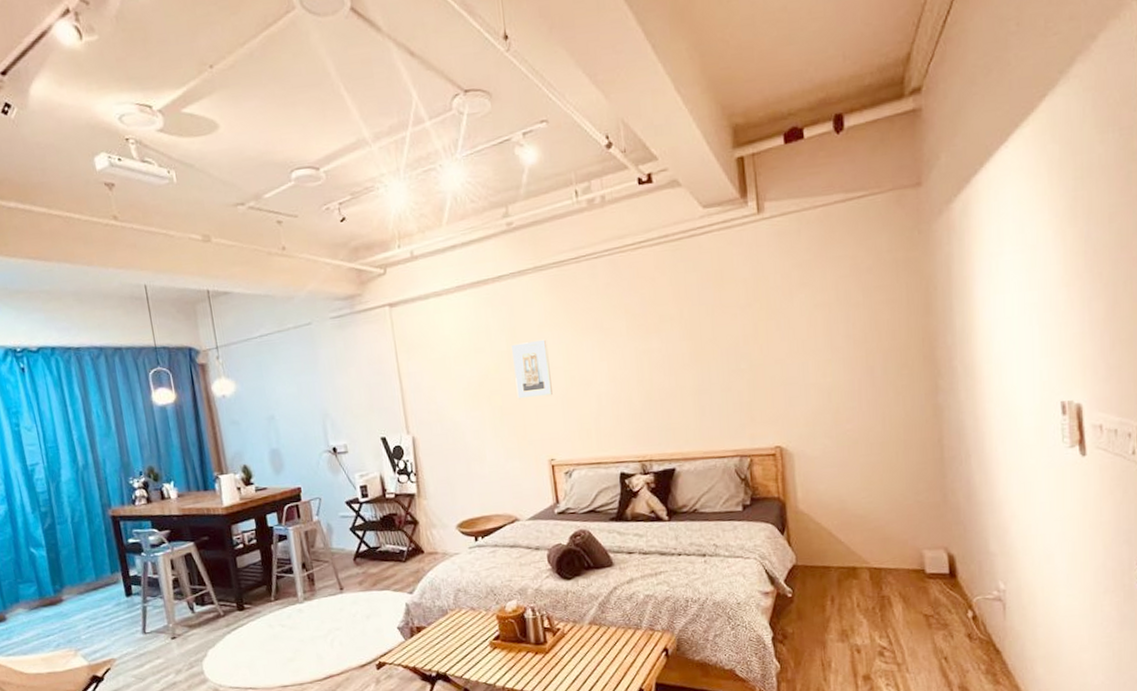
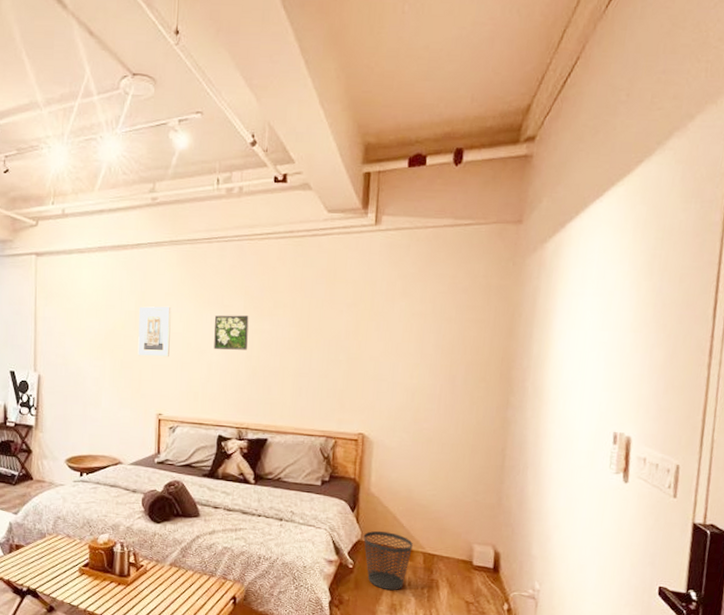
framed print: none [595,336,637,380] -> present [214,315,249,350]
wastebasket: none [799,551,856,616] -> present [363,531,413,591]

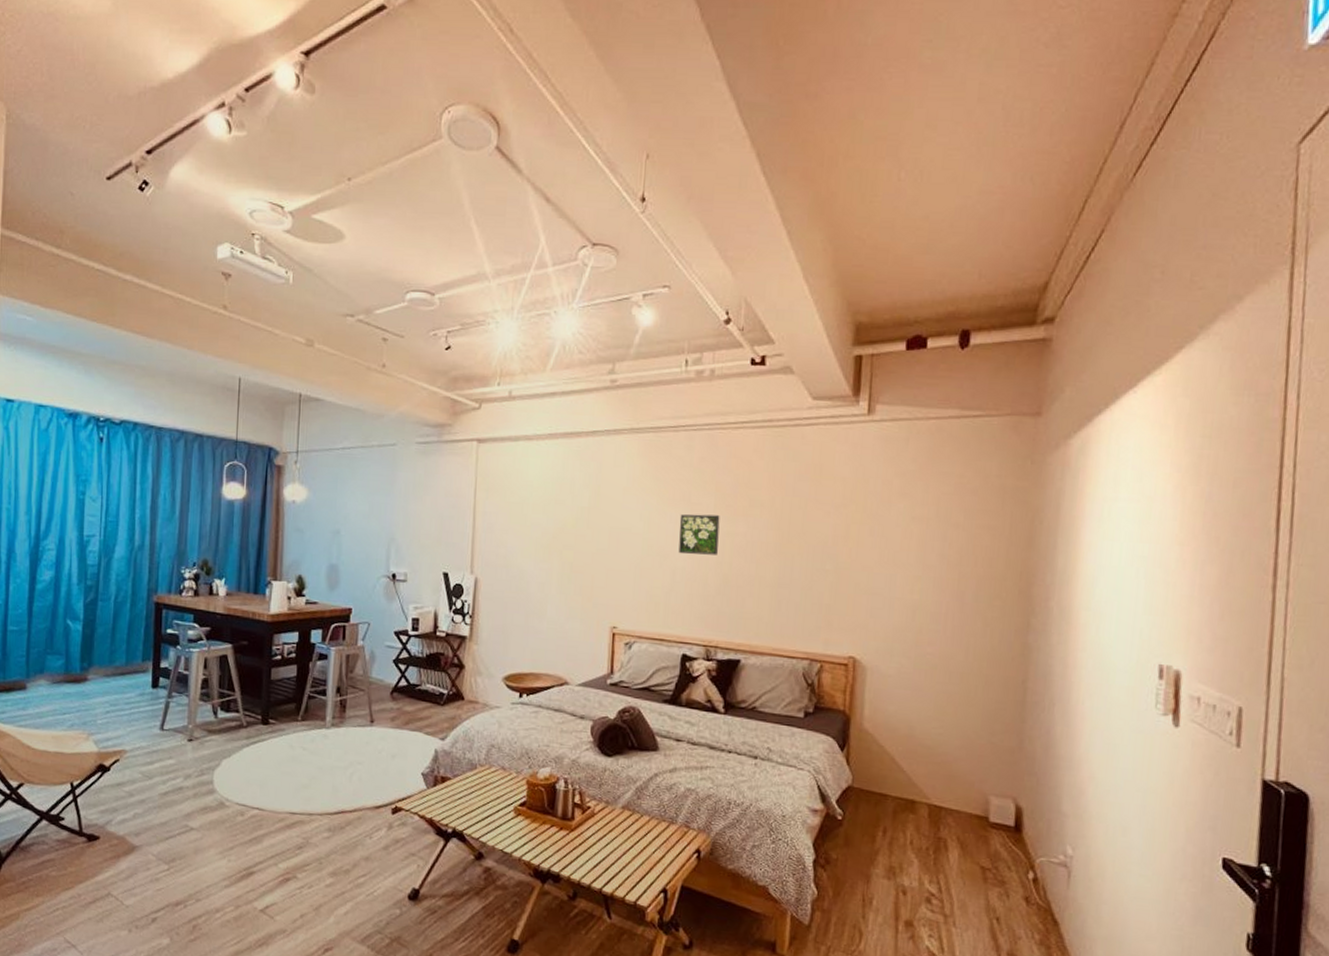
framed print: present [138,306,171,358] -> none [590,502,630,562]
wastebasket: present [363,531,413,591] -> none [855,775,915,850]

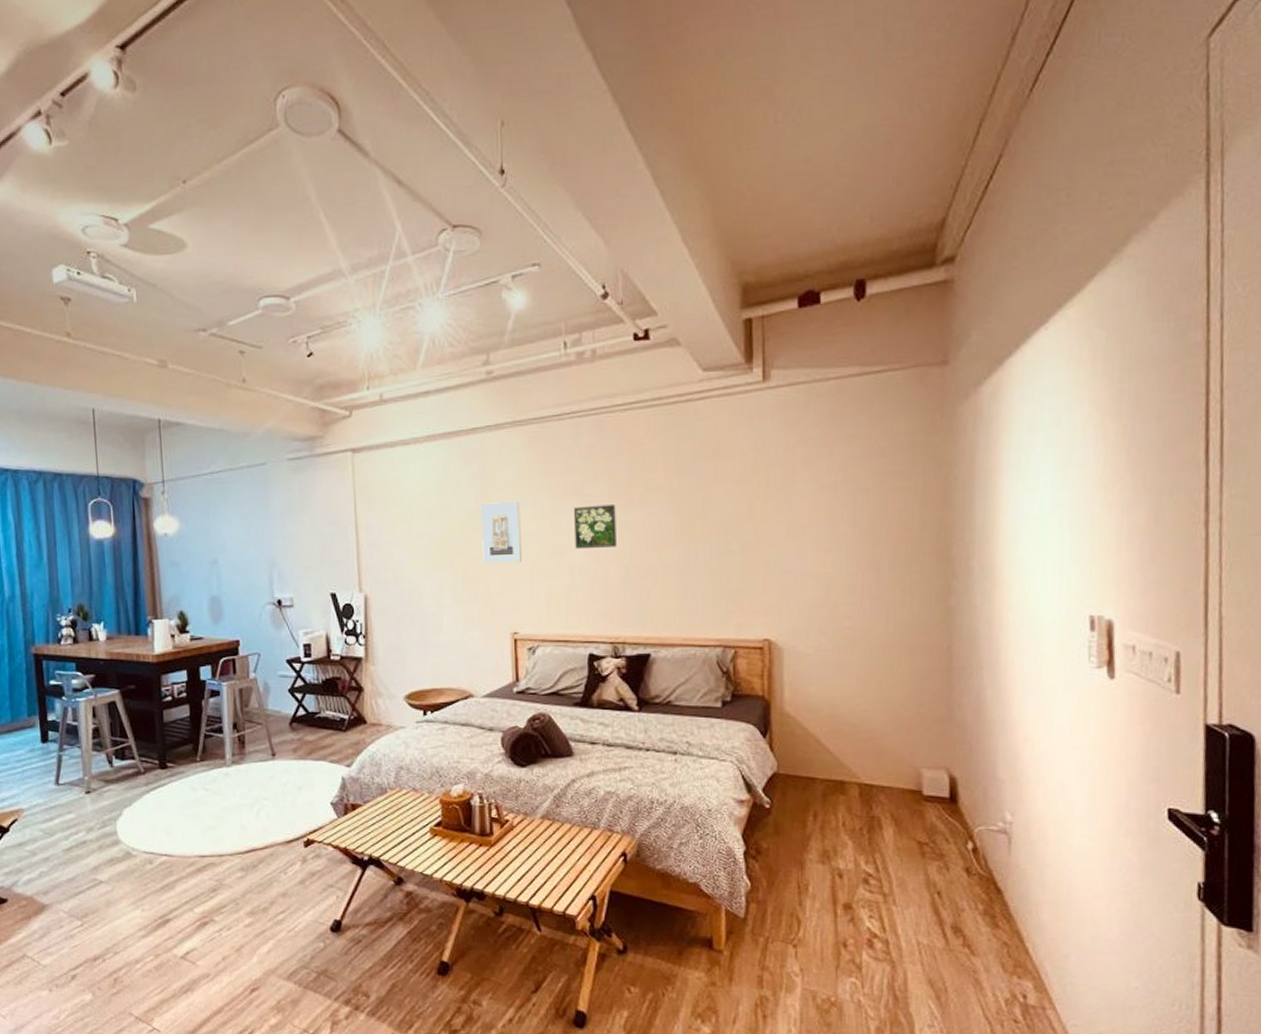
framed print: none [590,502,630,562] -> present [481,500,521,564]

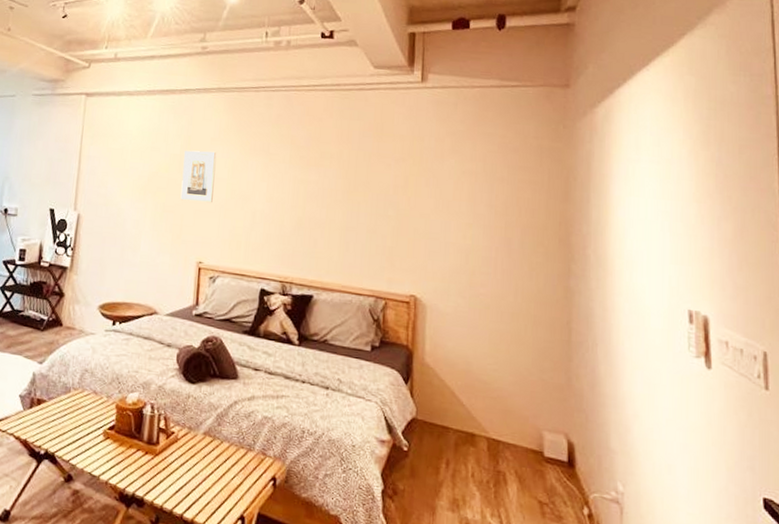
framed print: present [573,505,616,550] -> none [258,163,295,200]

